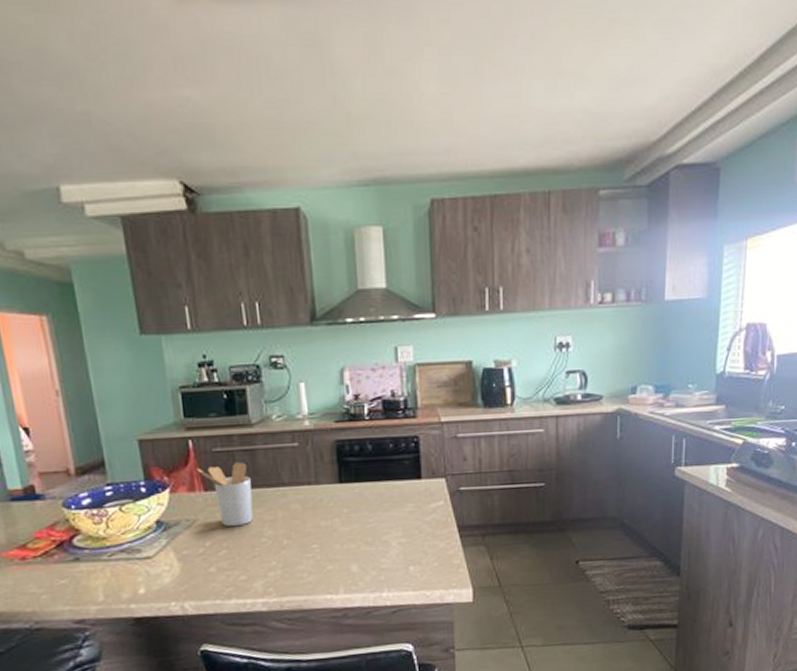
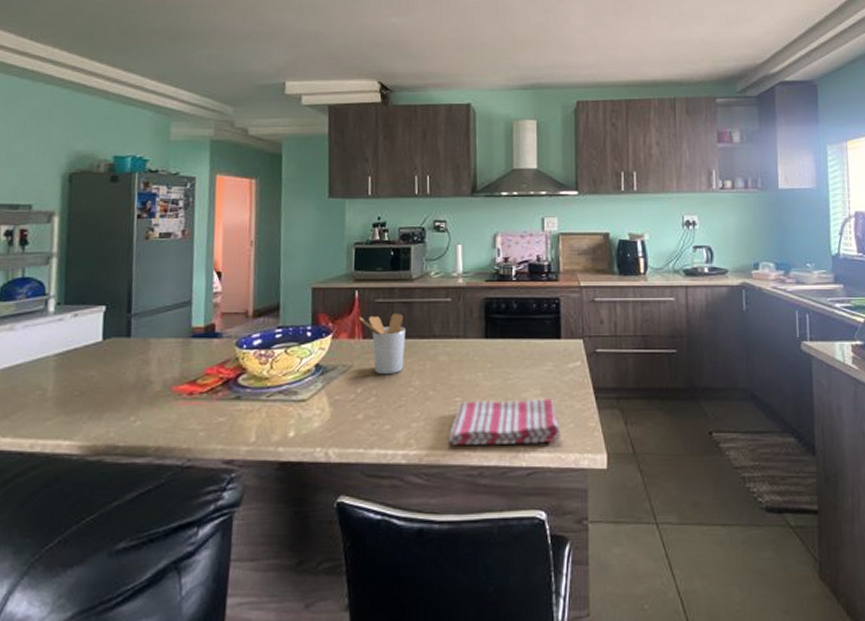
dish towel: none [309,539,424,591] -> present [449,399,560,445]

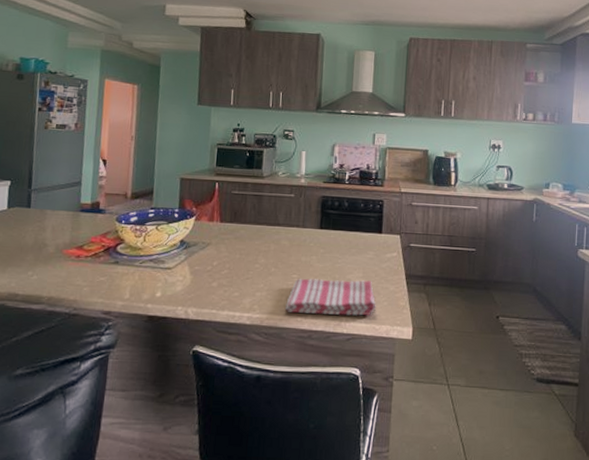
utensil holder: present [359,313,405,375] -> none [218,203,255,253]

